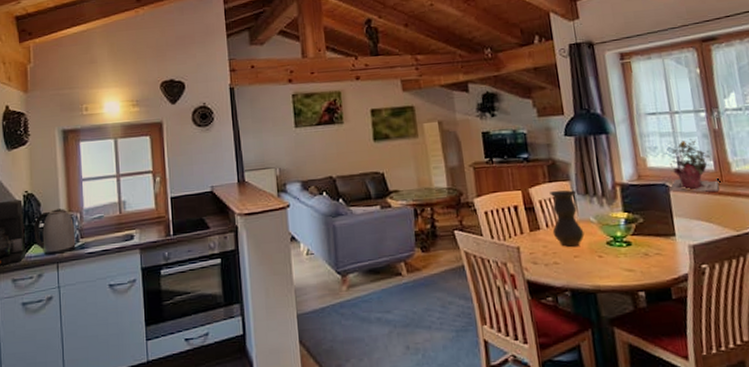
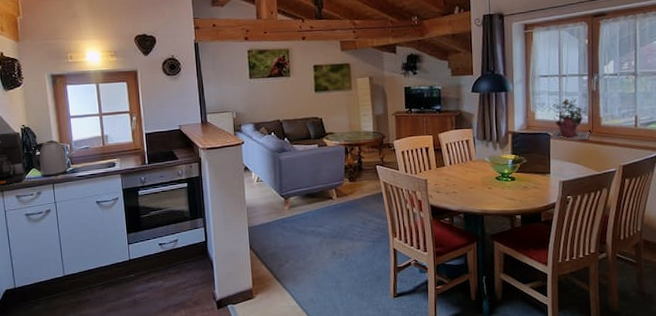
vase: present [550,190,585,248] -> none [454,135,479,181]

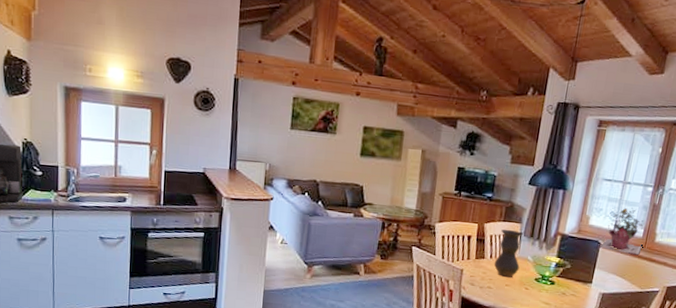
kettle: present [31,140,68,178] -> none [31,161,71,203]
vase: none [454,135,479,181] -> present [494,229,523,278]

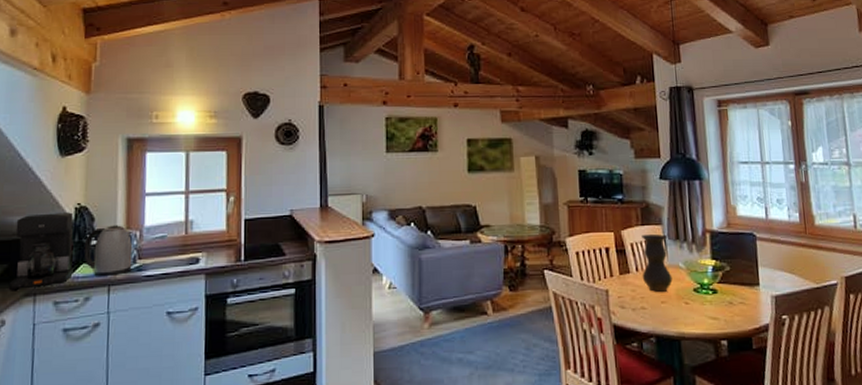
kettle: none [31,161,71,203] -> present [83,225,133,277]
potted flower: present [600,208,643,256] -> none [756,190,803,244]

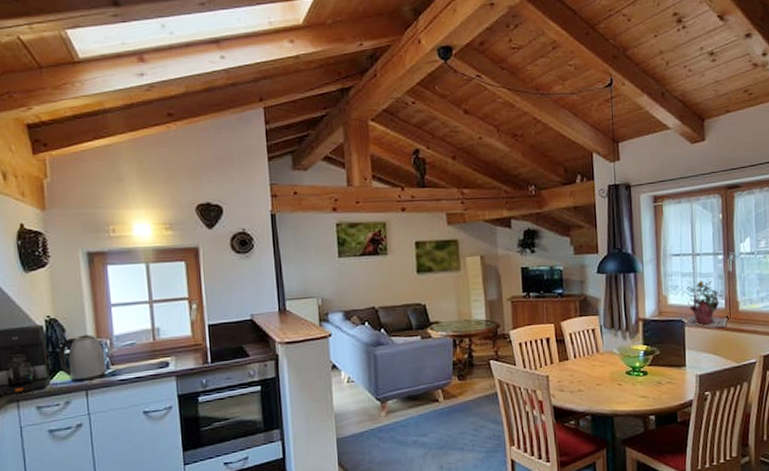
vase: present [641,233,673,293] -> none [579,323,607,377]
potted flower: none [756,190,803,244] -> present [685,279,728,328]

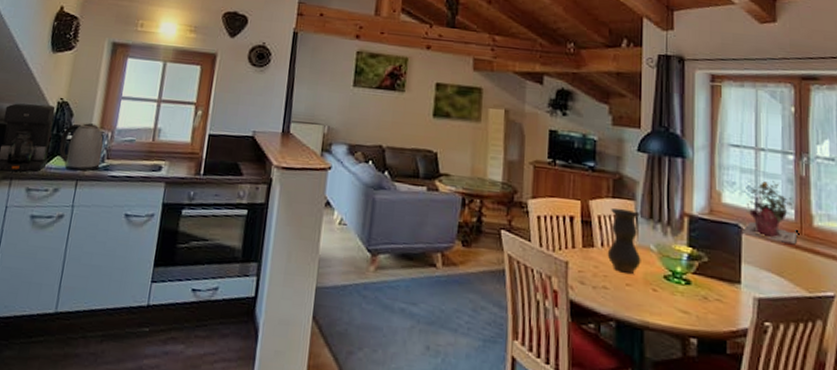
vase: none [579,323,607,377] -> present [607,208,641,275]

